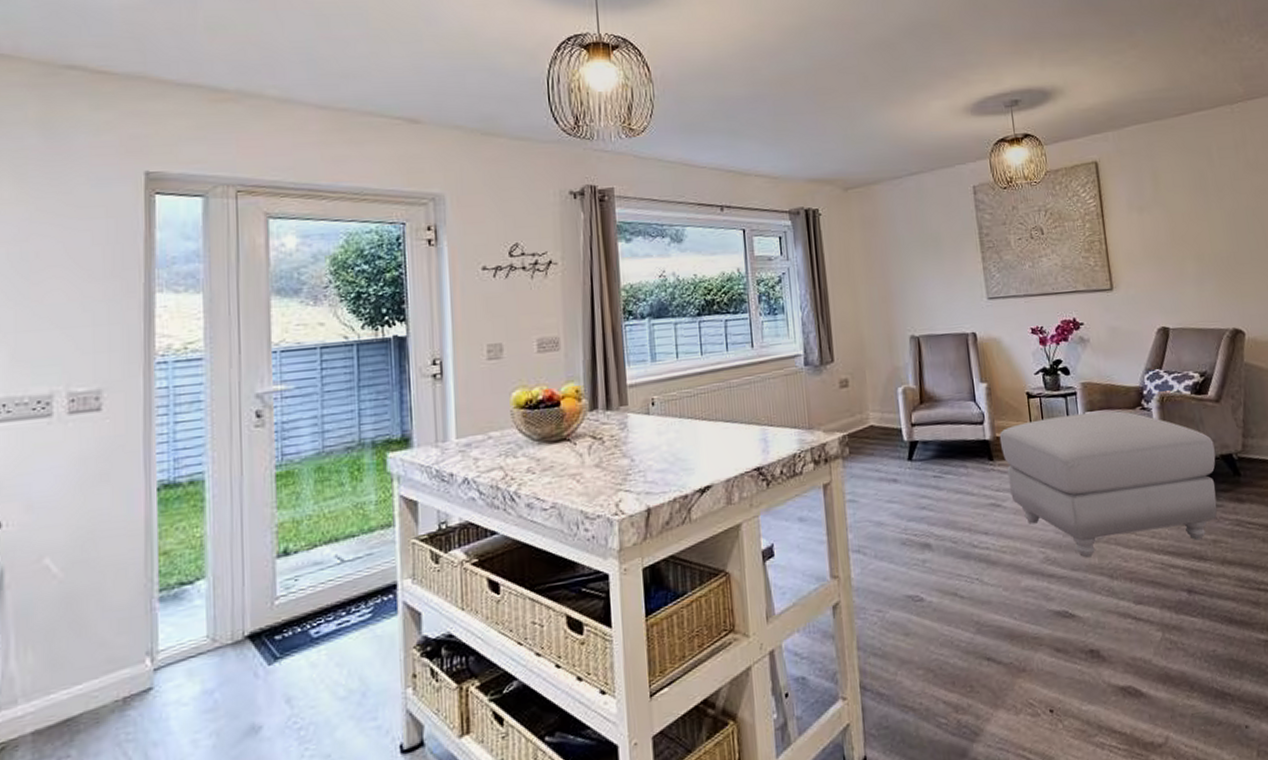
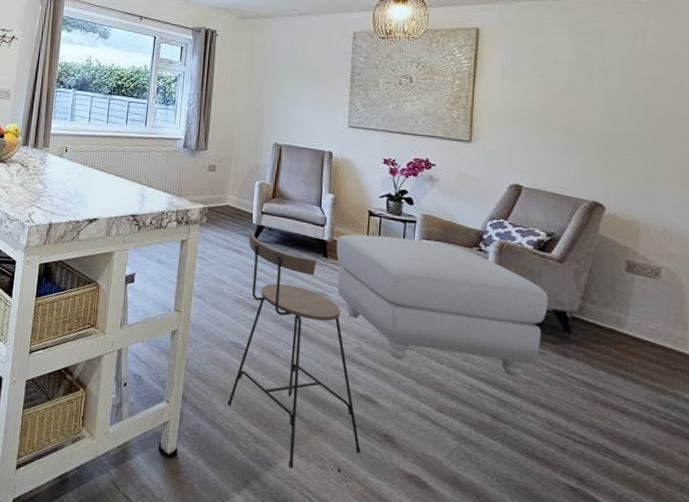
bar stool: none [901,448,1070,730] -> present [227,229,361,469]

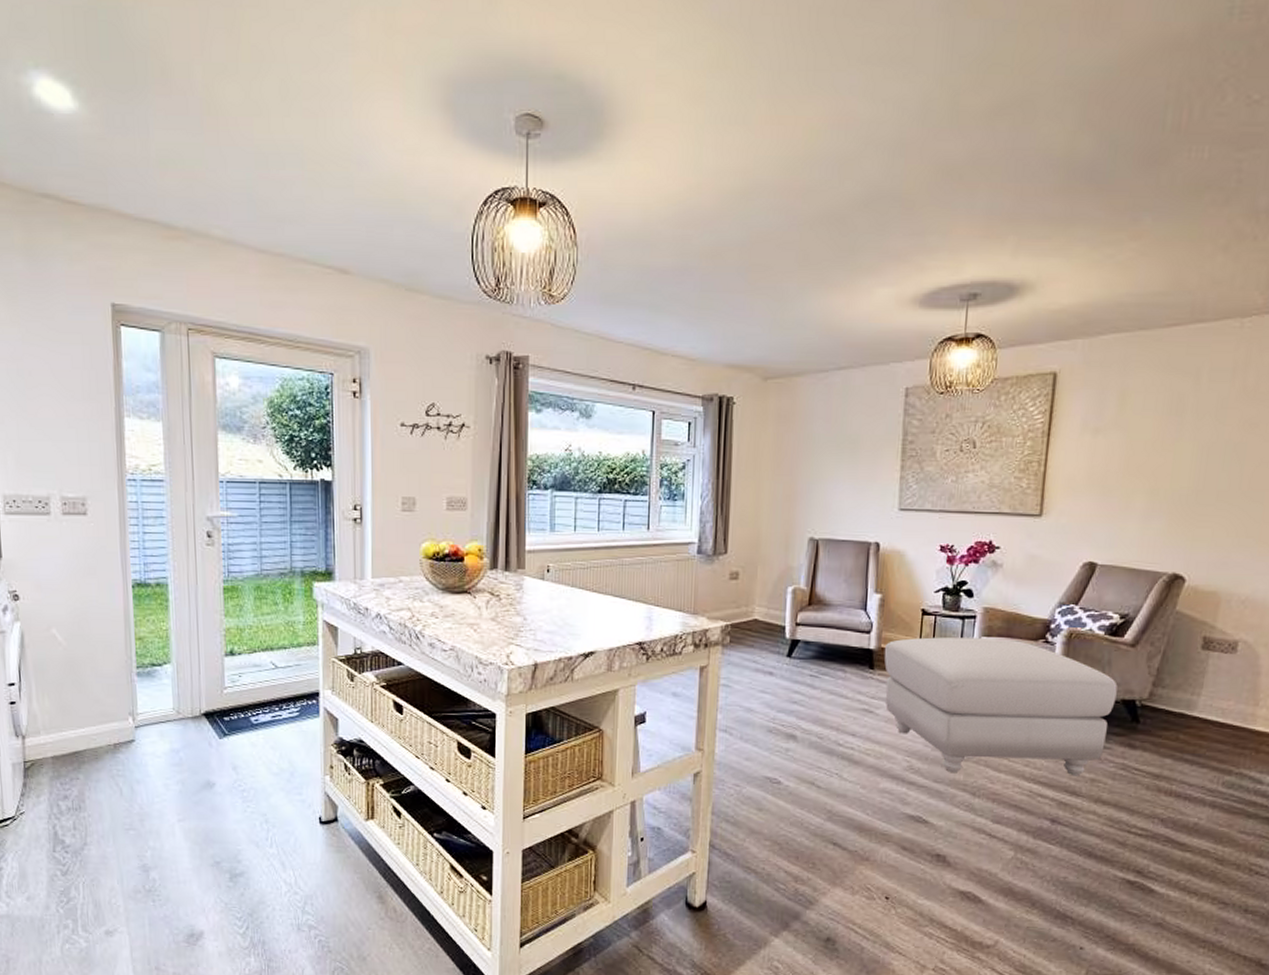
bar stool: present [227,229,361,469] -> none [762,645,911,904]

